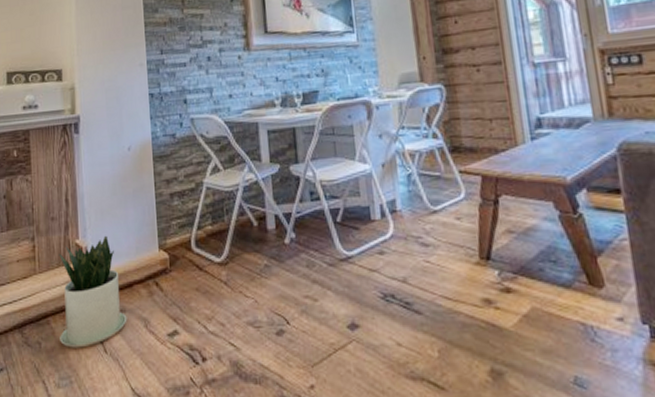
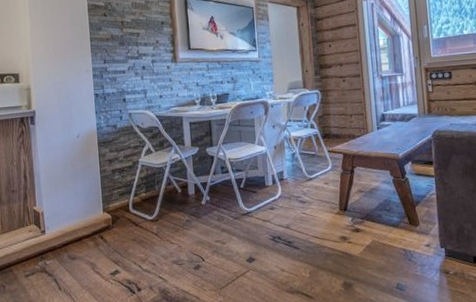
planter: present [59,235,127,348] -> none [19,202,78,289]

